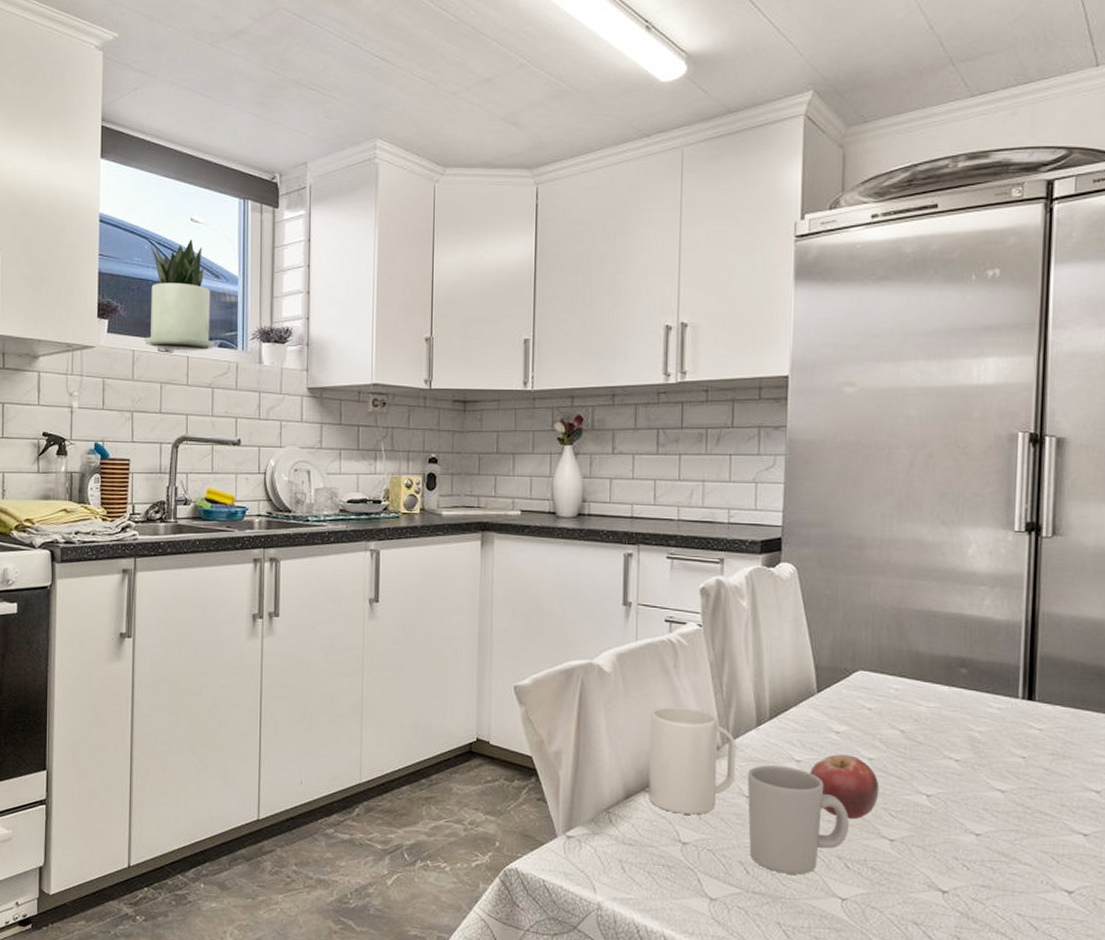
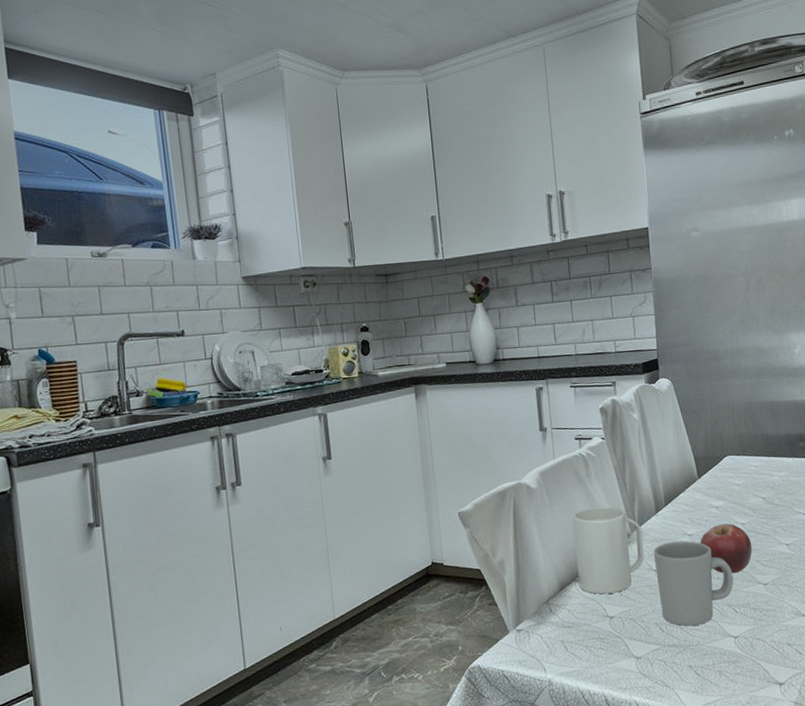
planter: present [143,239,216,351] -> none [69,150,149,255]

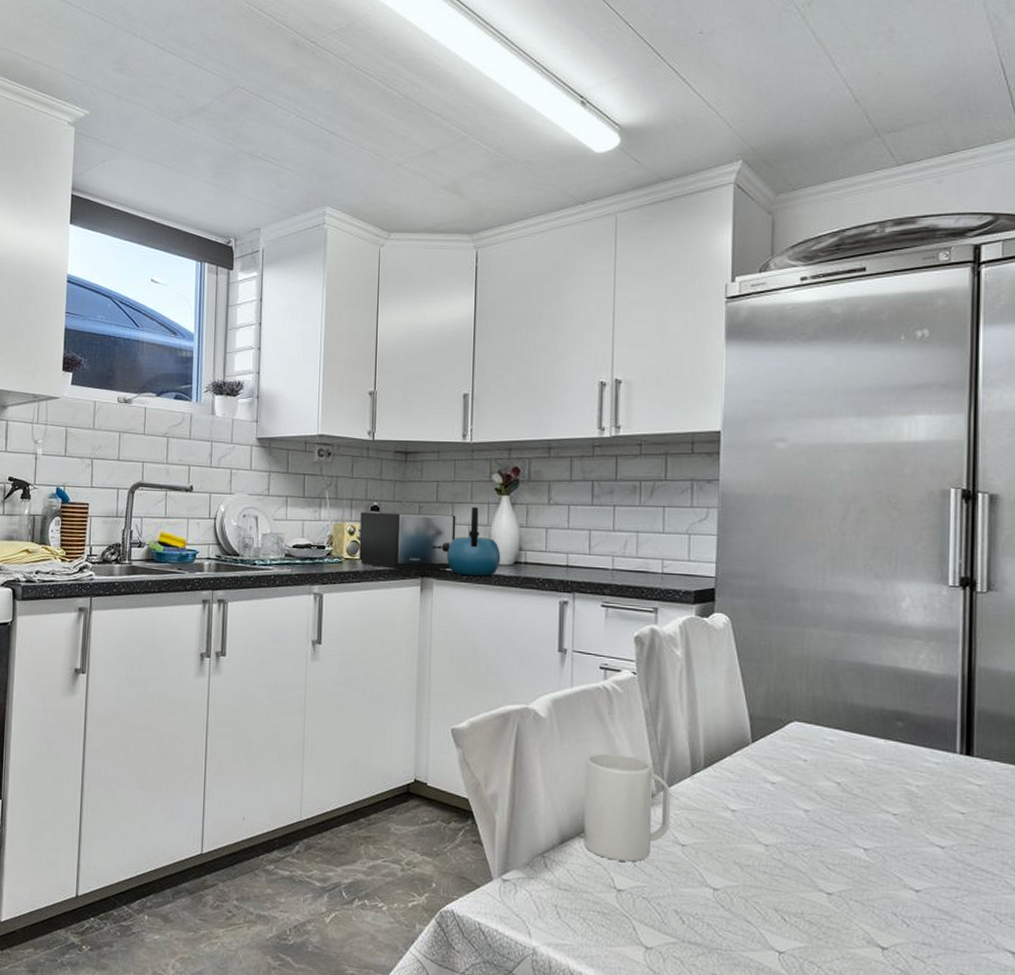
toaster: none [351,326,441,382] -> present [359,512,456,571]
kettle: none [434,316,482,379] -> present [447,506,501,577]
mug: present [653,540,734,626] -> none [682,814,785,926]
fruit: present [700,523,752,574] -> none [745,805,816,872]

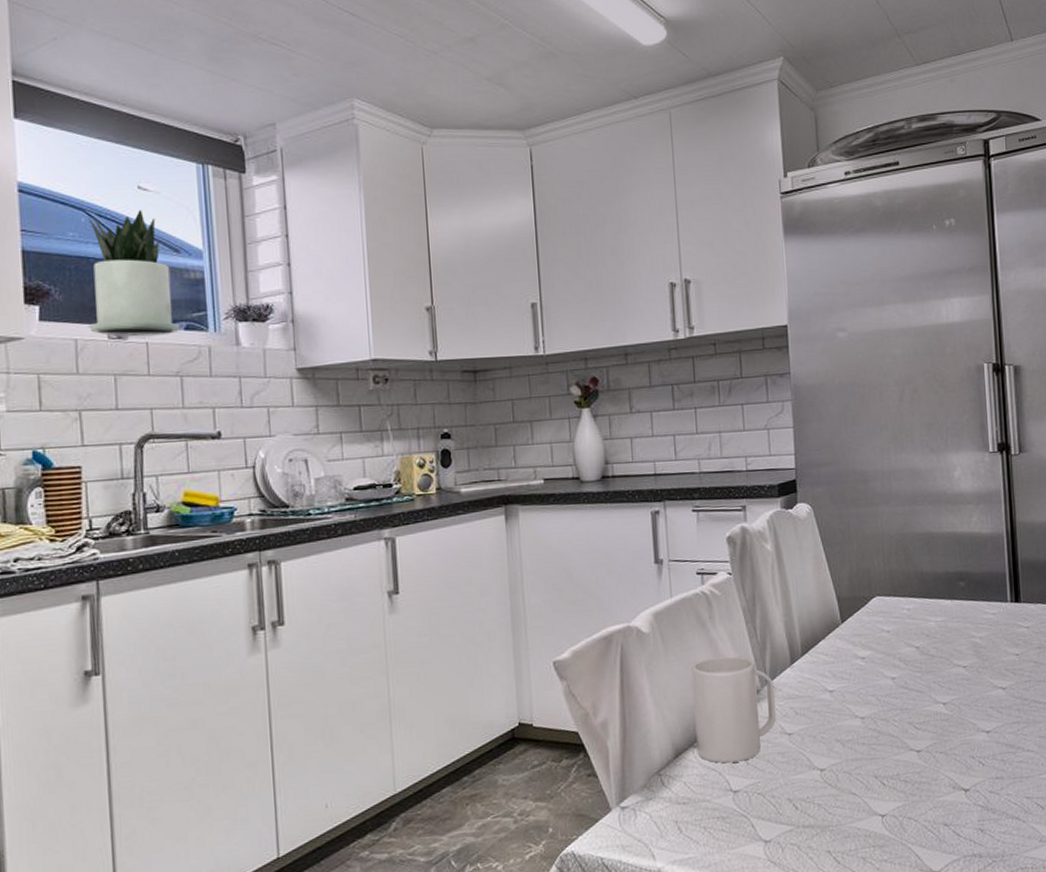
planter: none [104,299,172,403] -> present [87,210,182,337]
toaster: present [359,512,456,571] -> none [429,434,538,501]
kettle: present [447,506,501,577] -> none [530,423,588,499]

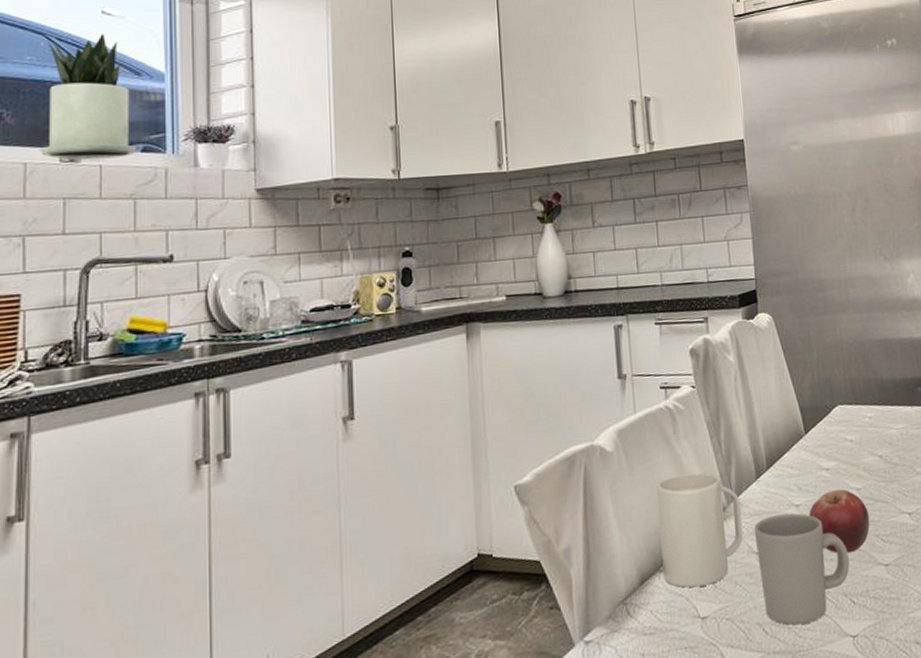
mug: none [787,698,881,803] -> present [753,513,850,625]
fruit: none [842,677,904,739] -> present [809,489,870,554]

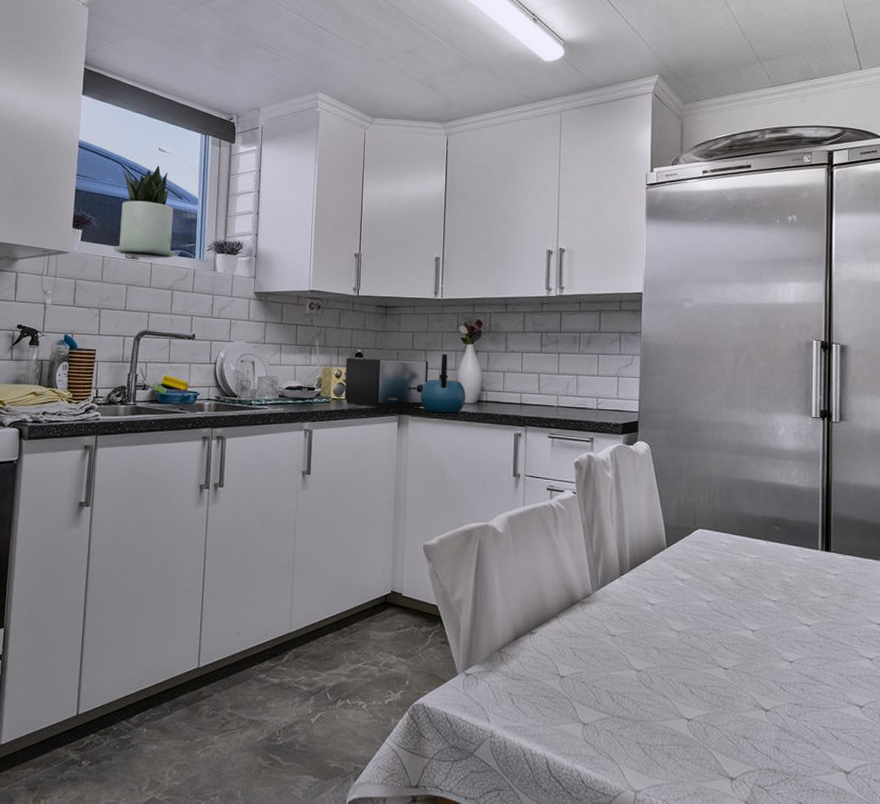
toaster: none [390,250,500,320] -> present [344,358,429,409]
kettle: none [492,238,550,315] -> present [421,353,466,414]
mug: present [656,472,744,588] -> none [533,561,604,652]
mug: present [753,513,850,625] -> none [612,608,693,700]
fruit: present [809,489,870,554] -> none [662,598,716,652]

